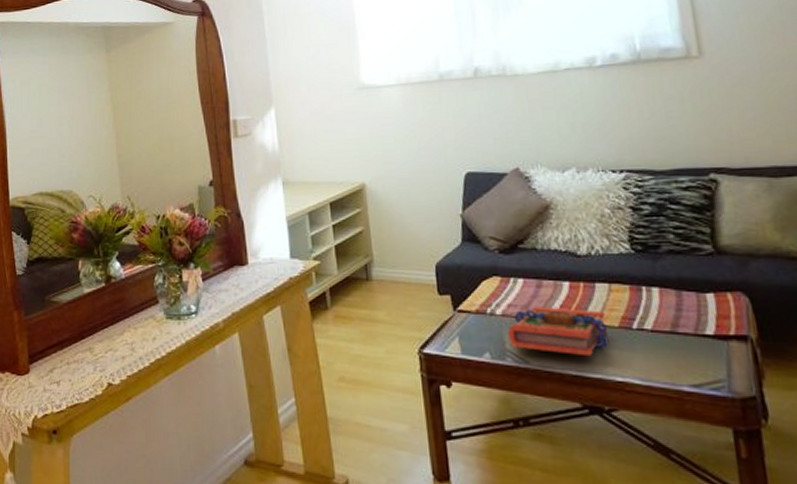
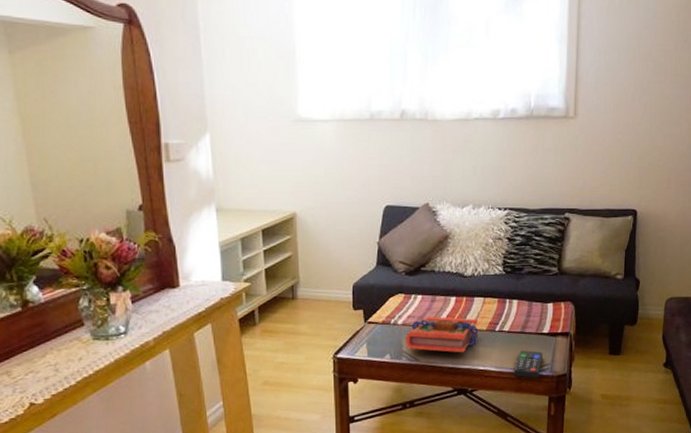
remote control: none [669,358,713,400] -> present [514,350,543,378]

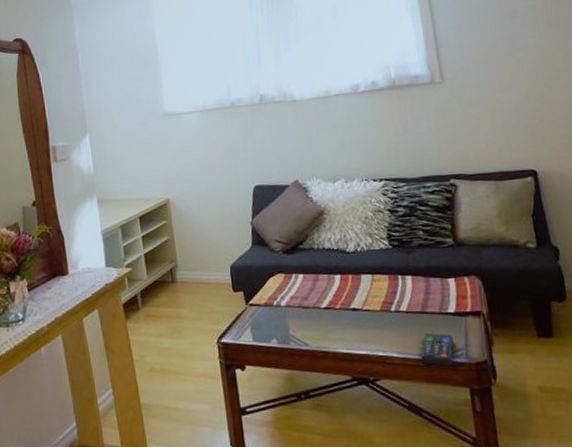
book: present [406,316,478,353] -> none [291,296,372,337]

